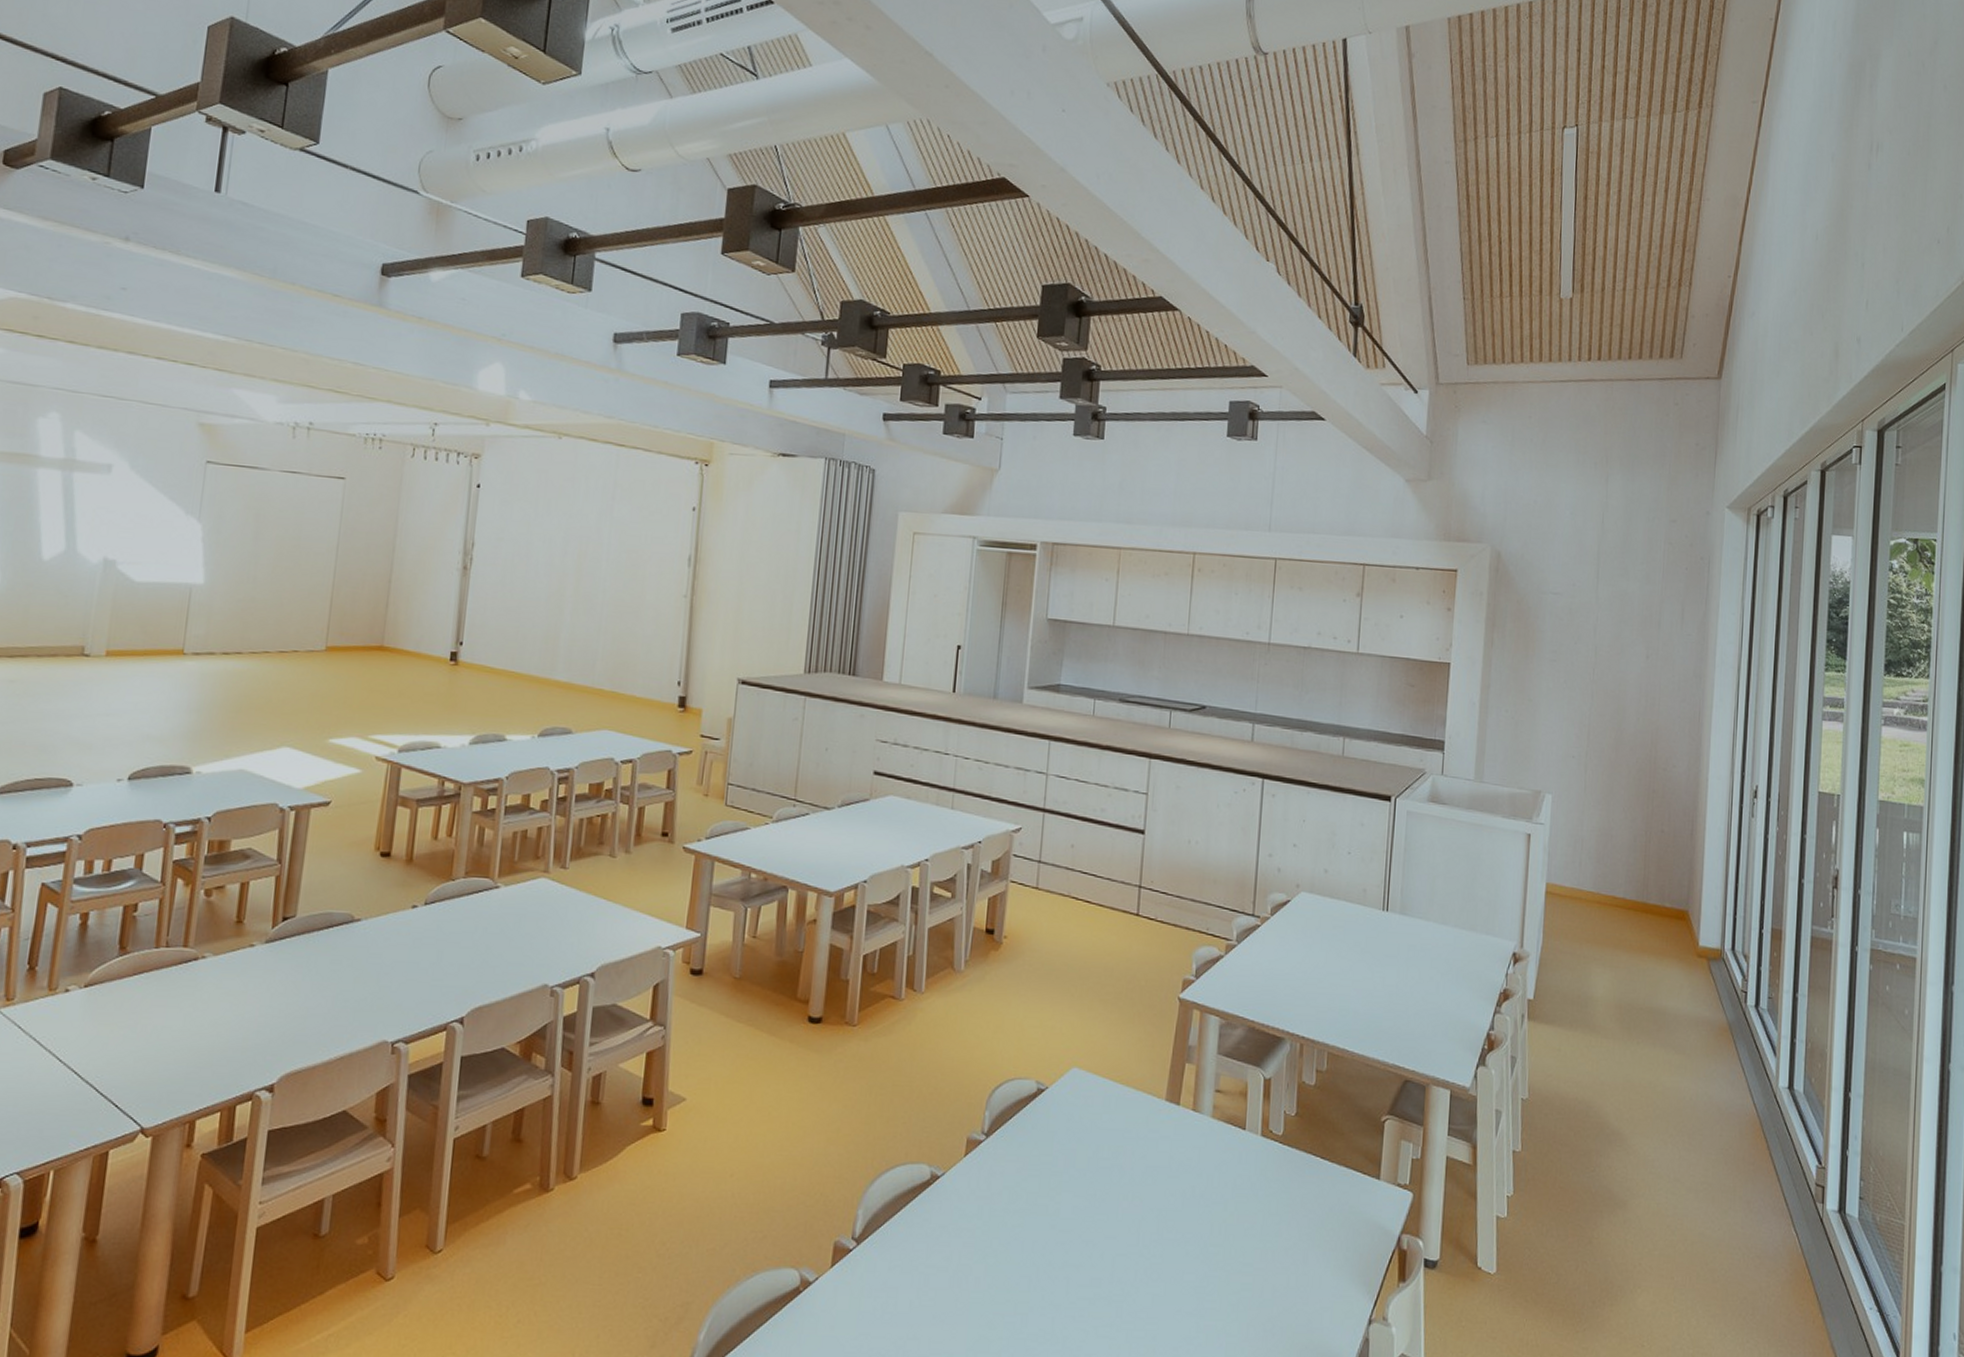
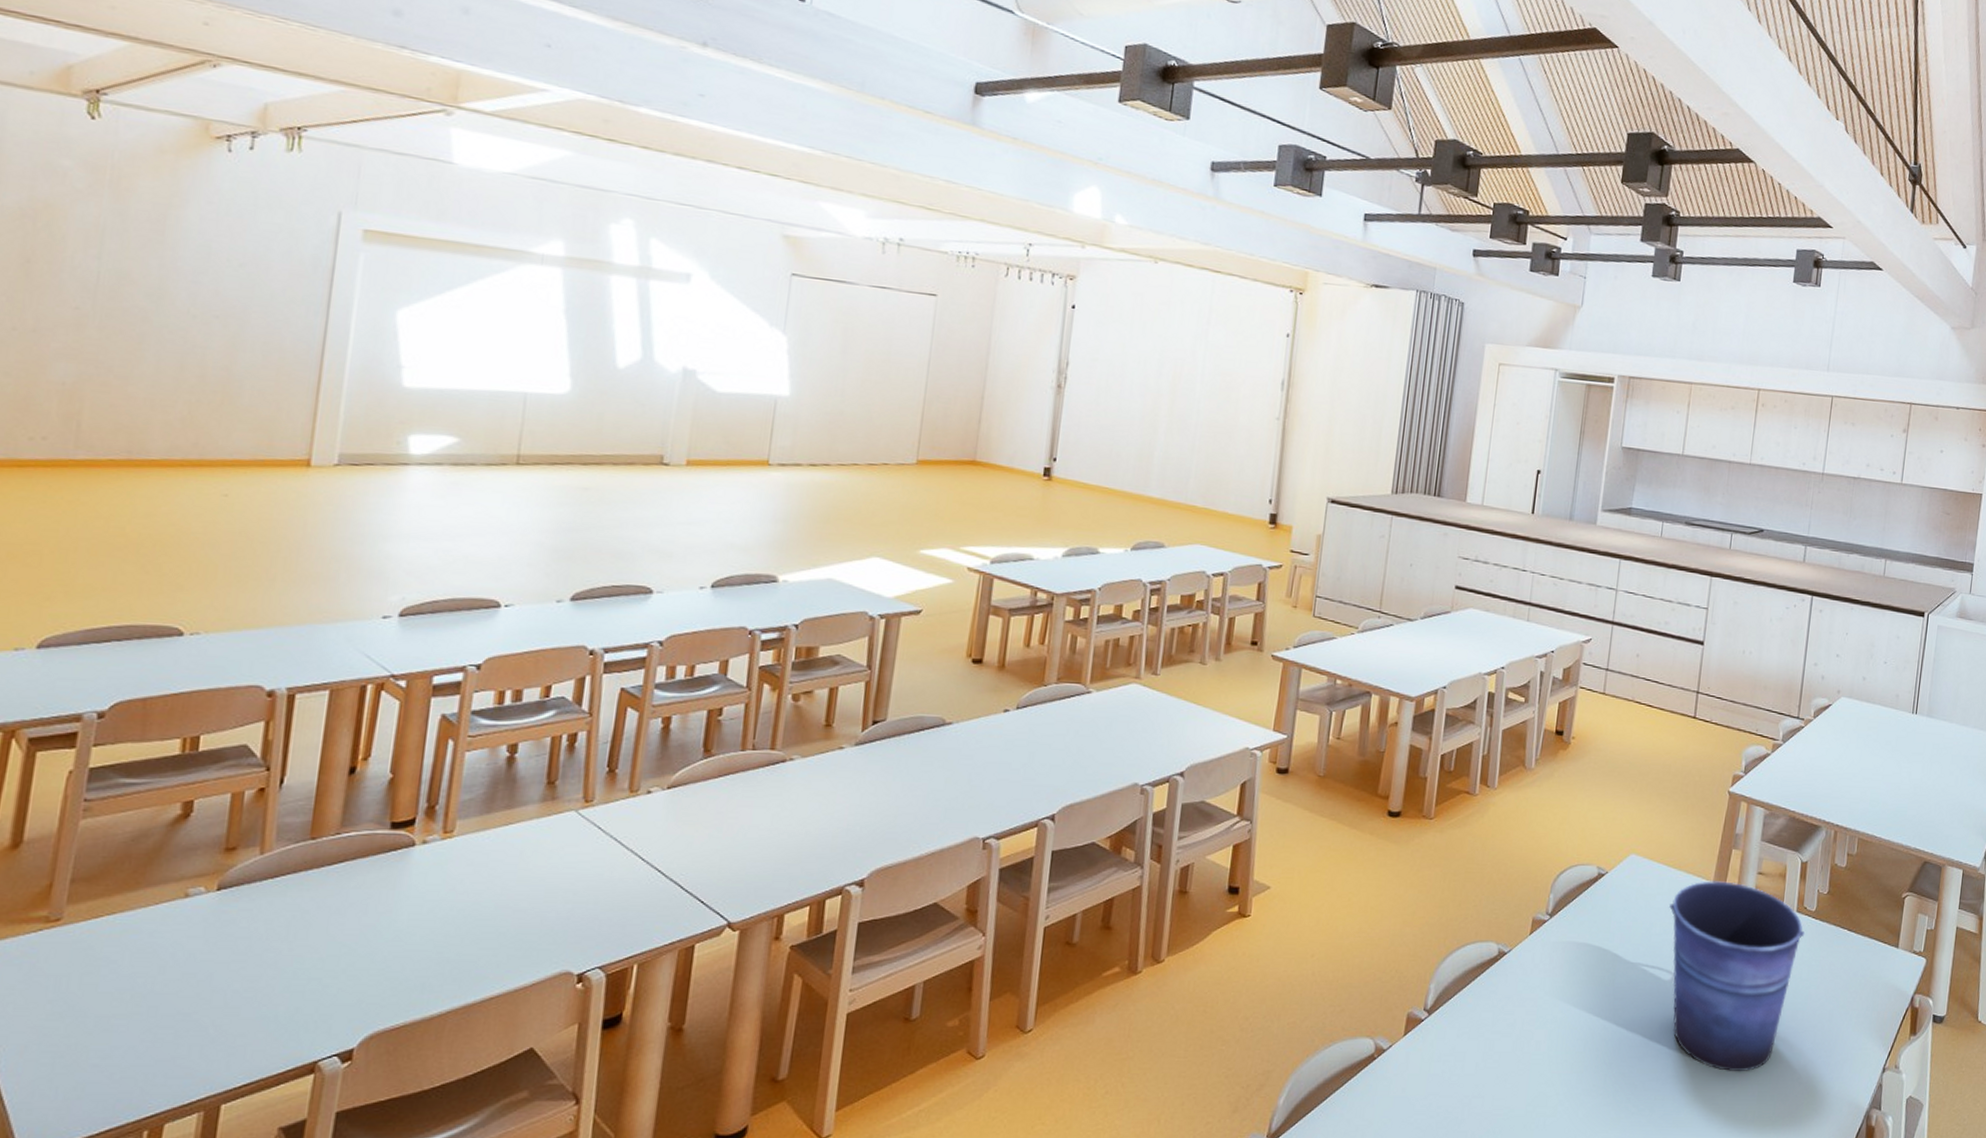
bucket: none [1116,1099,1272,1318] -> present [1668,881,1805,1071]

